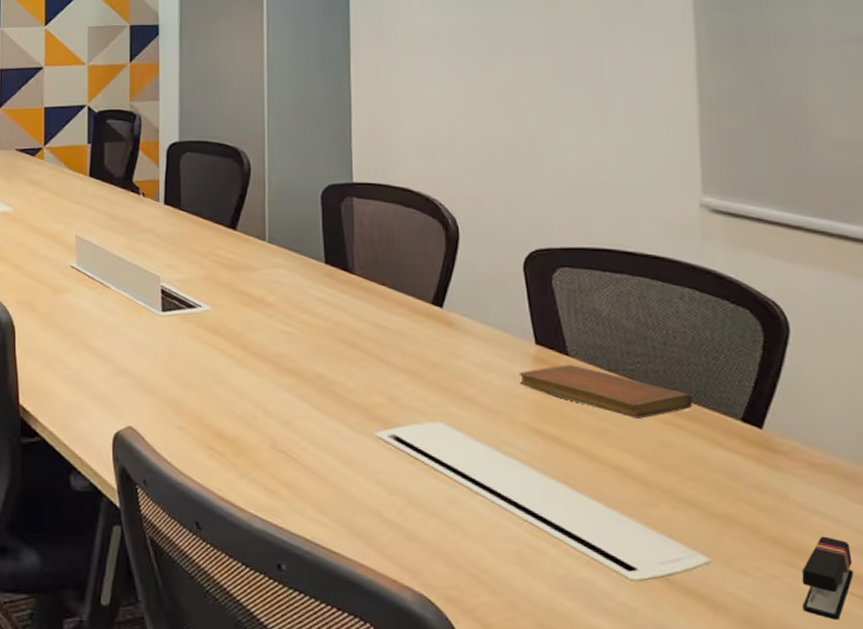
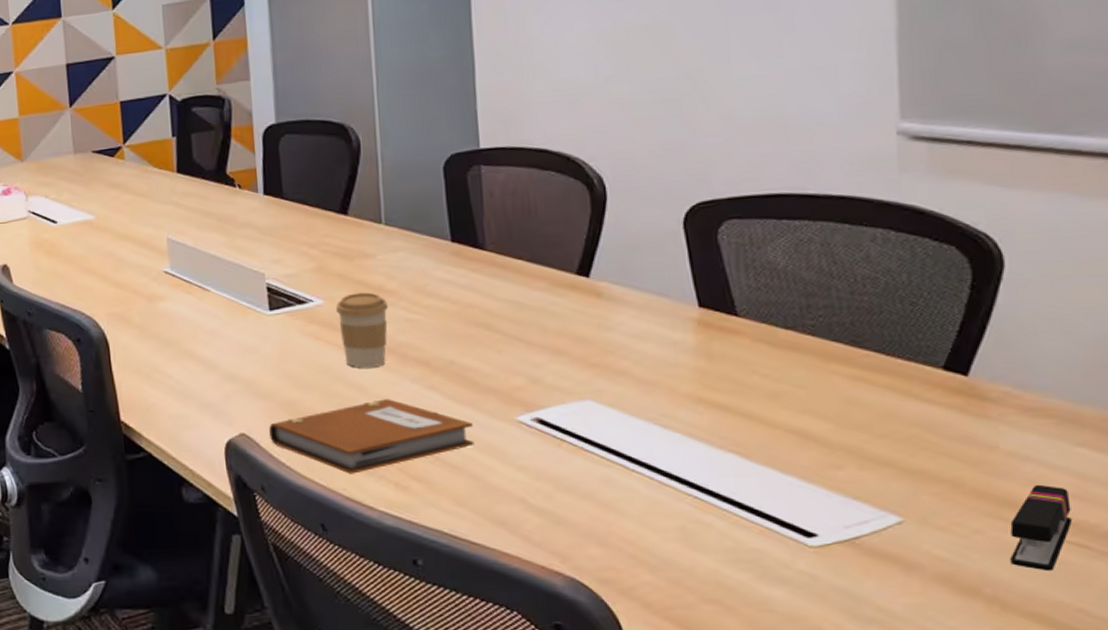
notebook: none [154,405,337,475] -> present [269,399,474,474]
coffee cup: none [220,302,267,374] -> present [335,292,388,368]
notebook: present [519,365,693,419] -> none [679,325,886,377]

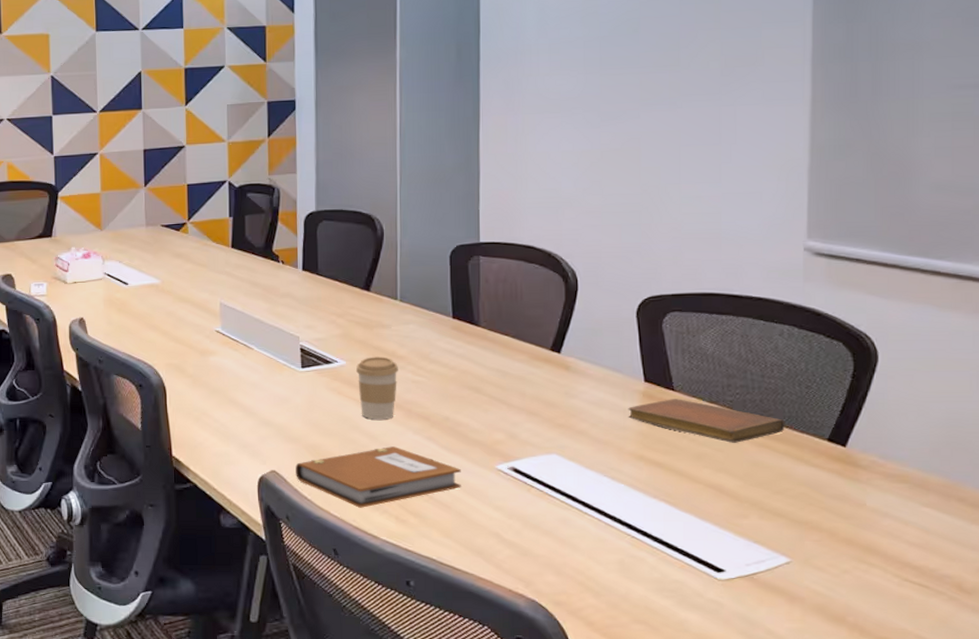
notebook: none [679,325,886,377] -> present [628,399,785,443]
stapler: present [1010,484,1072,572] -> none [869,535,916,605]

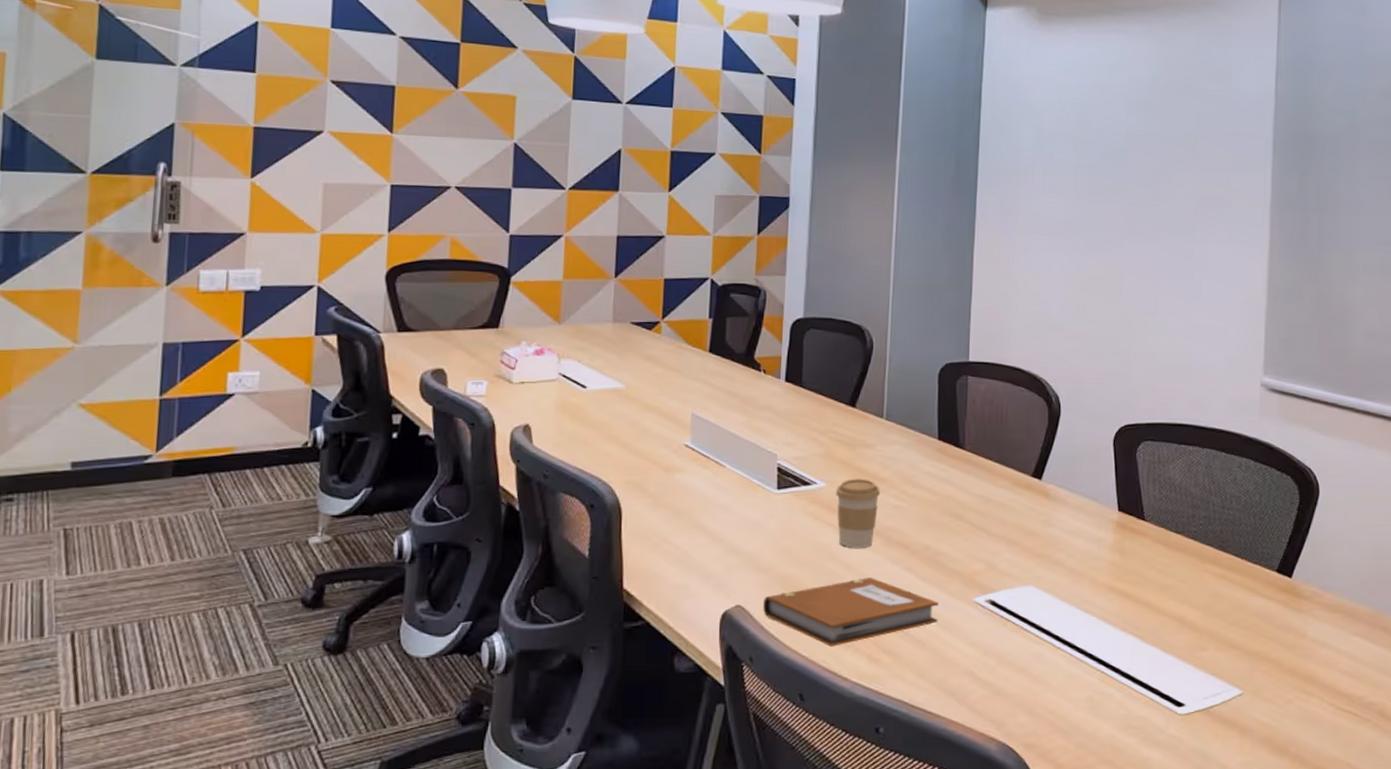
notebook: present [628,399,785,443] -> none [1102,529,1241,574]

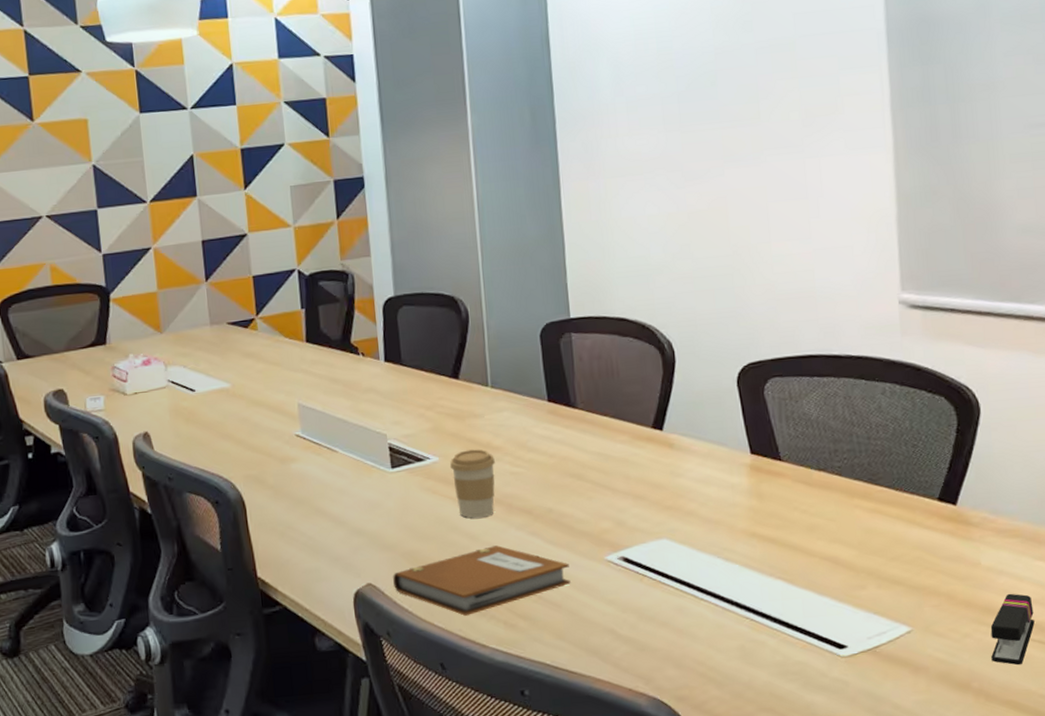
stapler: none [1308,665,1348,734] -> present [990,593,1035,666]

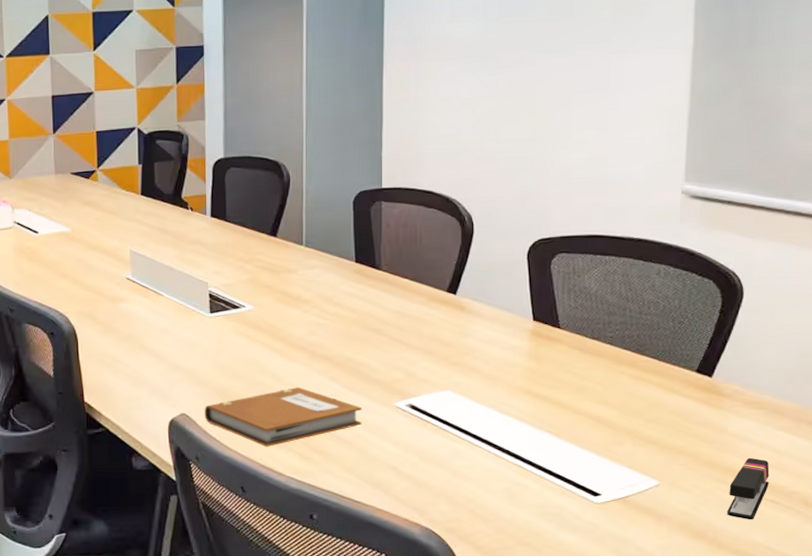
coffee cup: present [449,449,495,518] -> none [262,301,303,362]

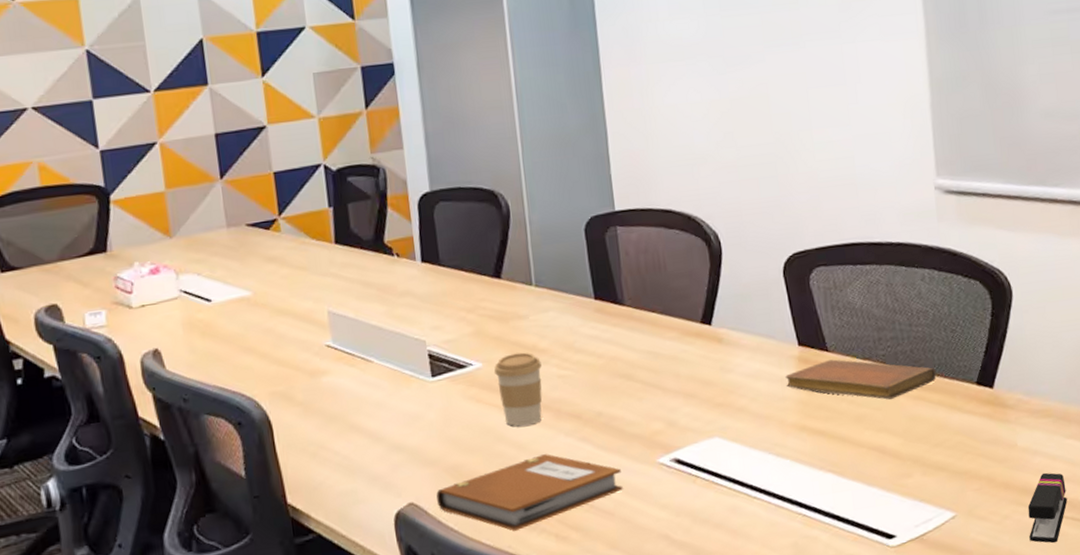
coffee cup: none [262,301,303,362] -> present [494,352,542,426]
notebook: none [517,336,659,376] -> present [785,359,937,400]

